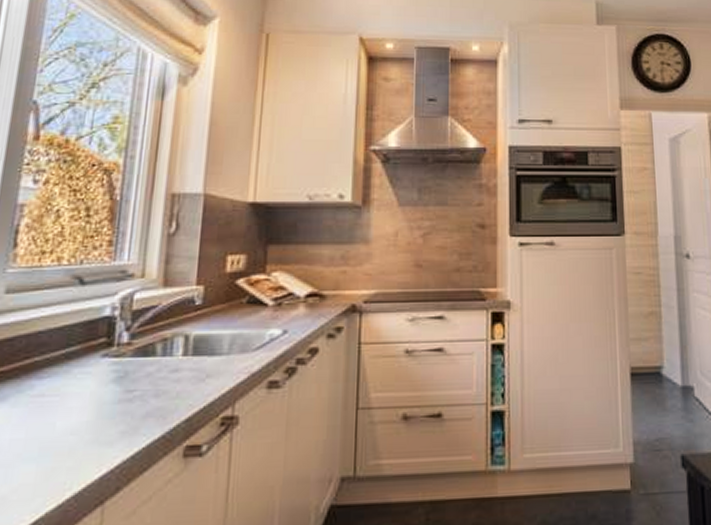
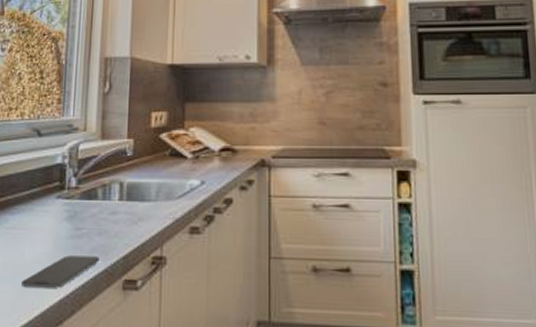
smartphone: none [49,421,156,465] -> present [22,255,100,288]

